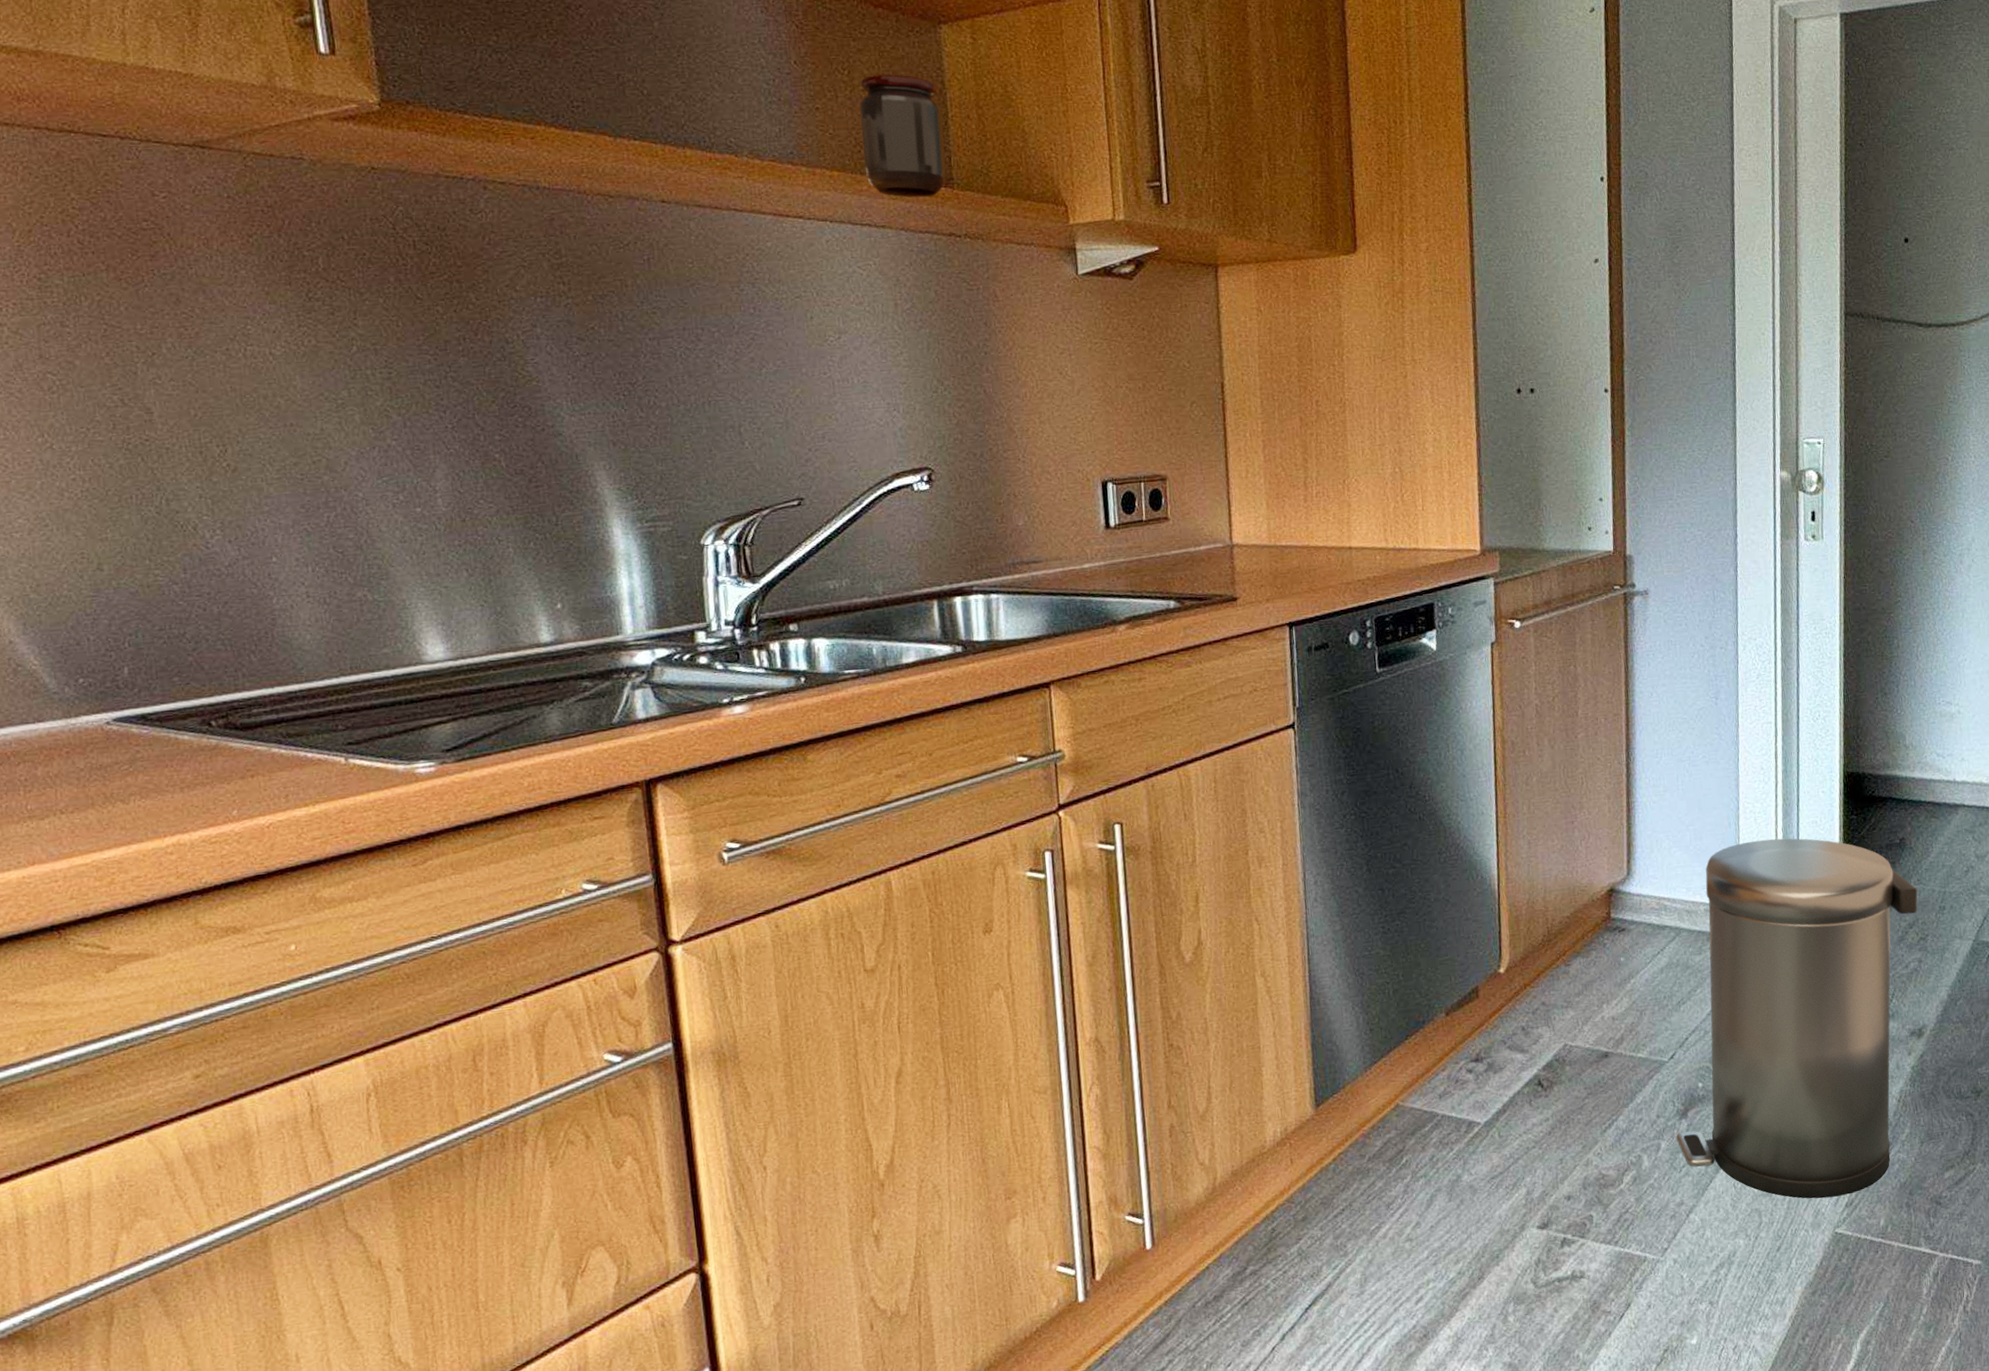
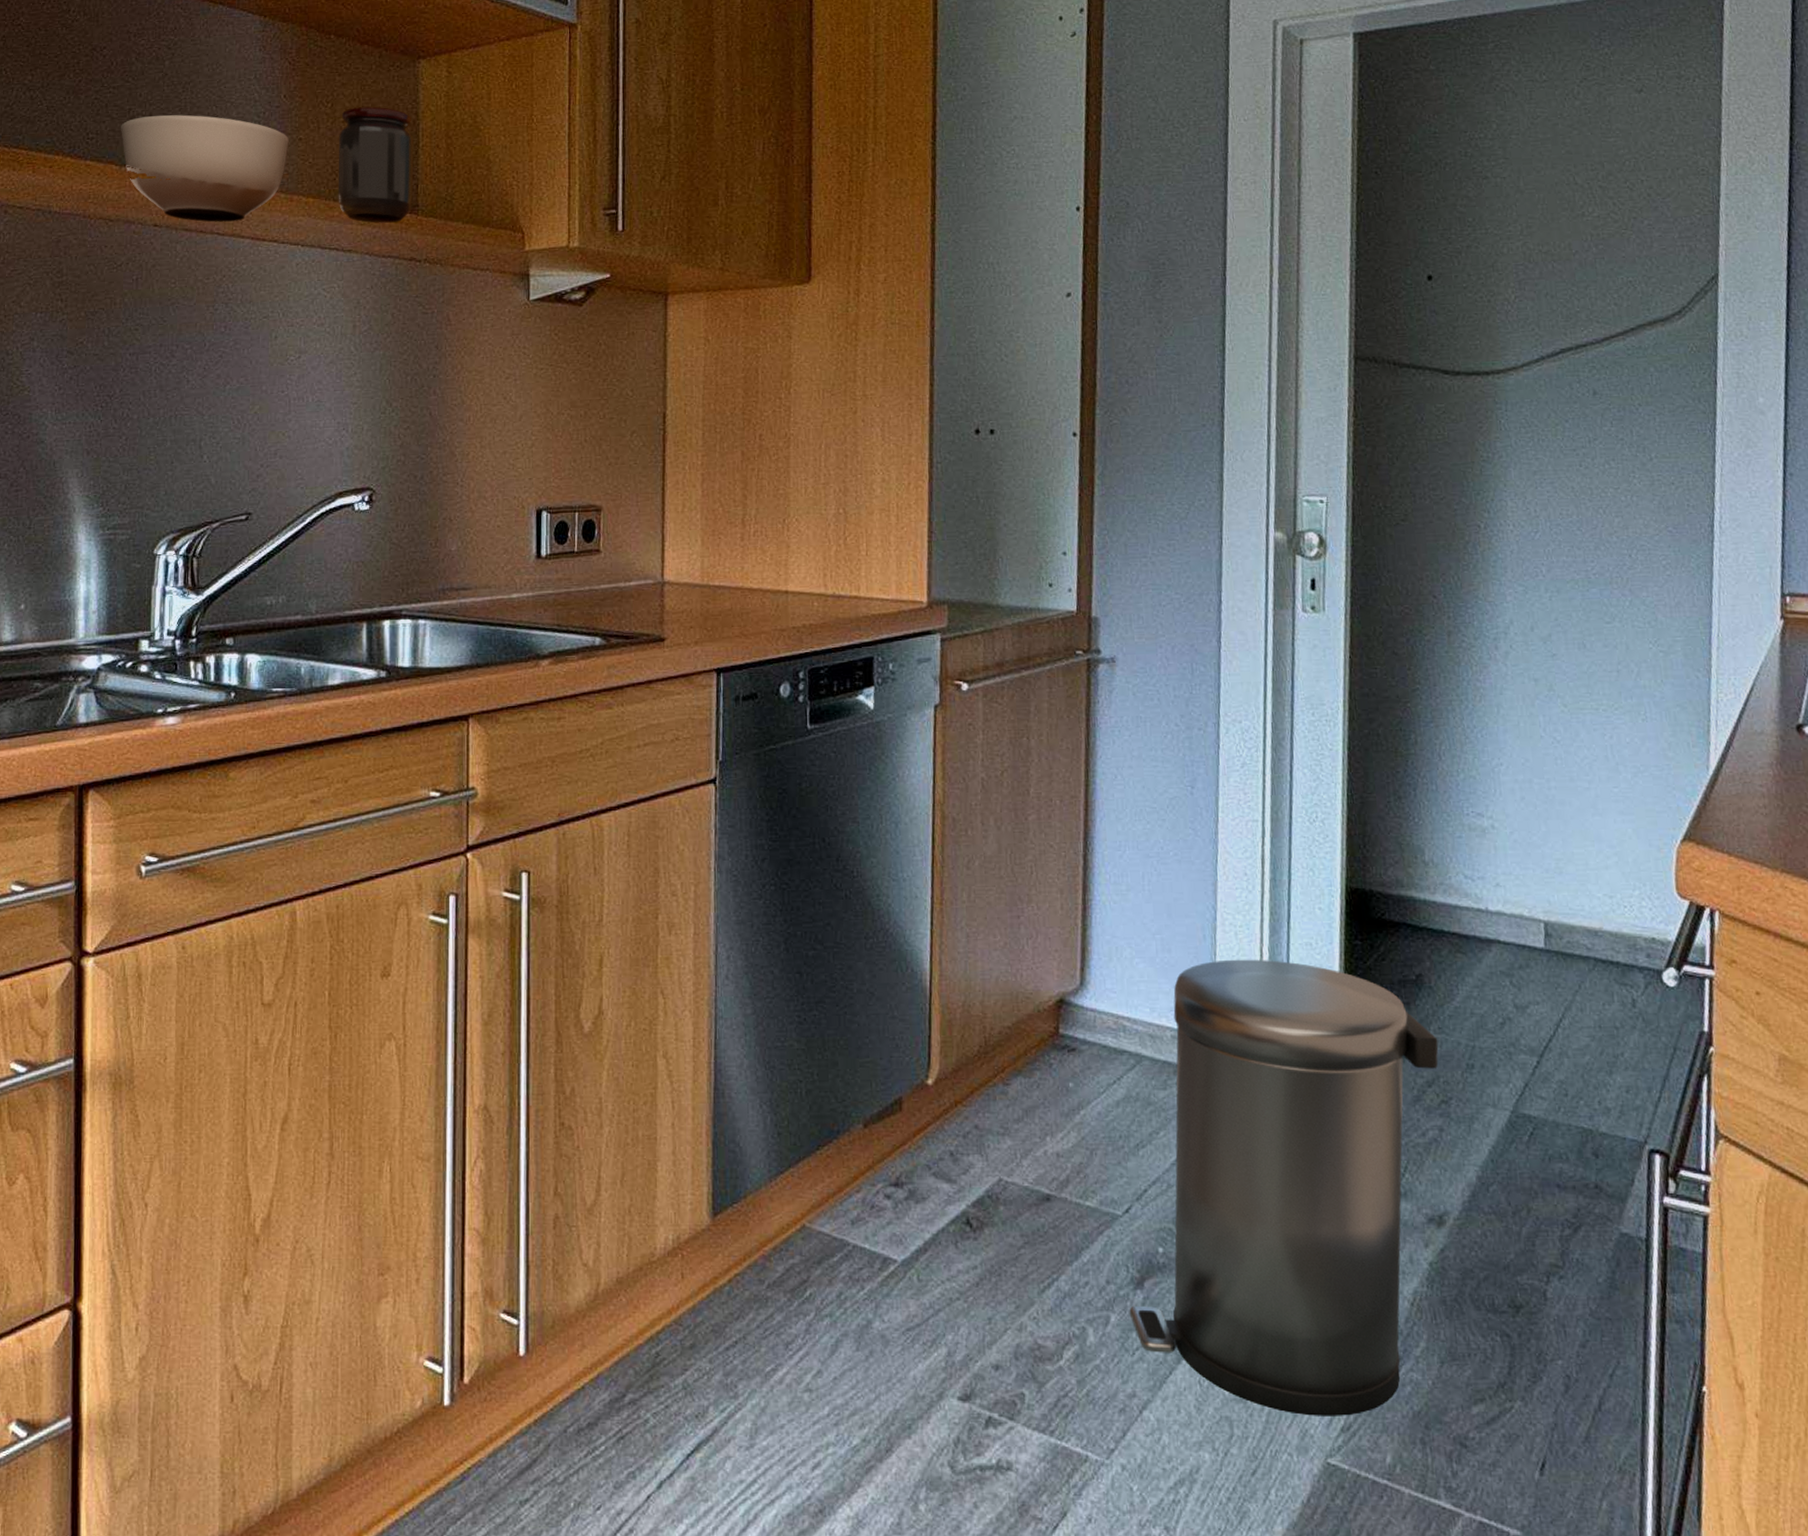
bowl: none [609,81,805,198] -> present [120,114,289,223]

